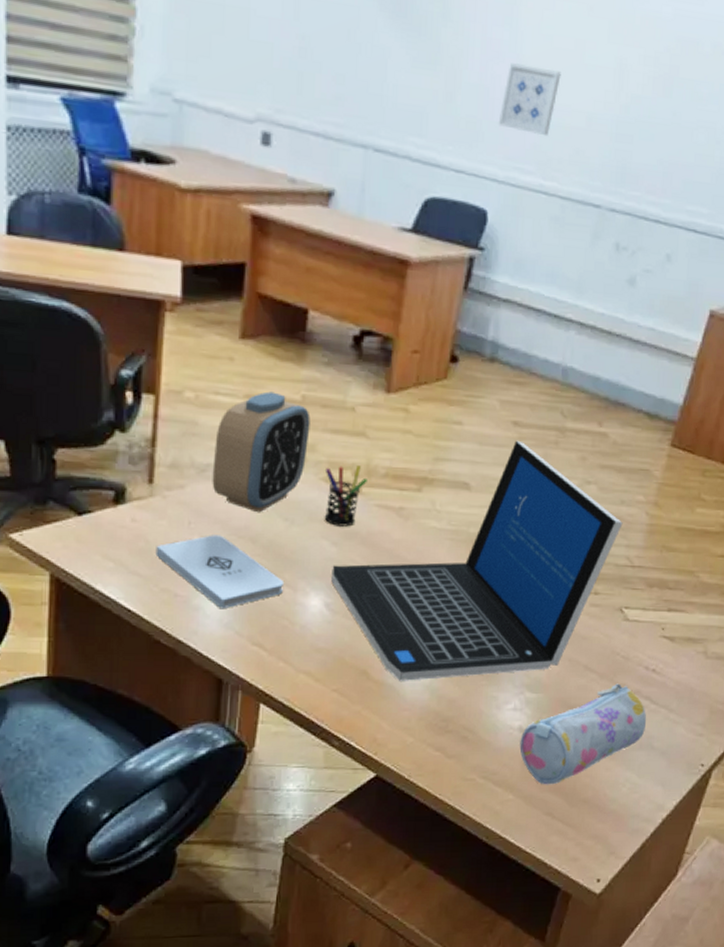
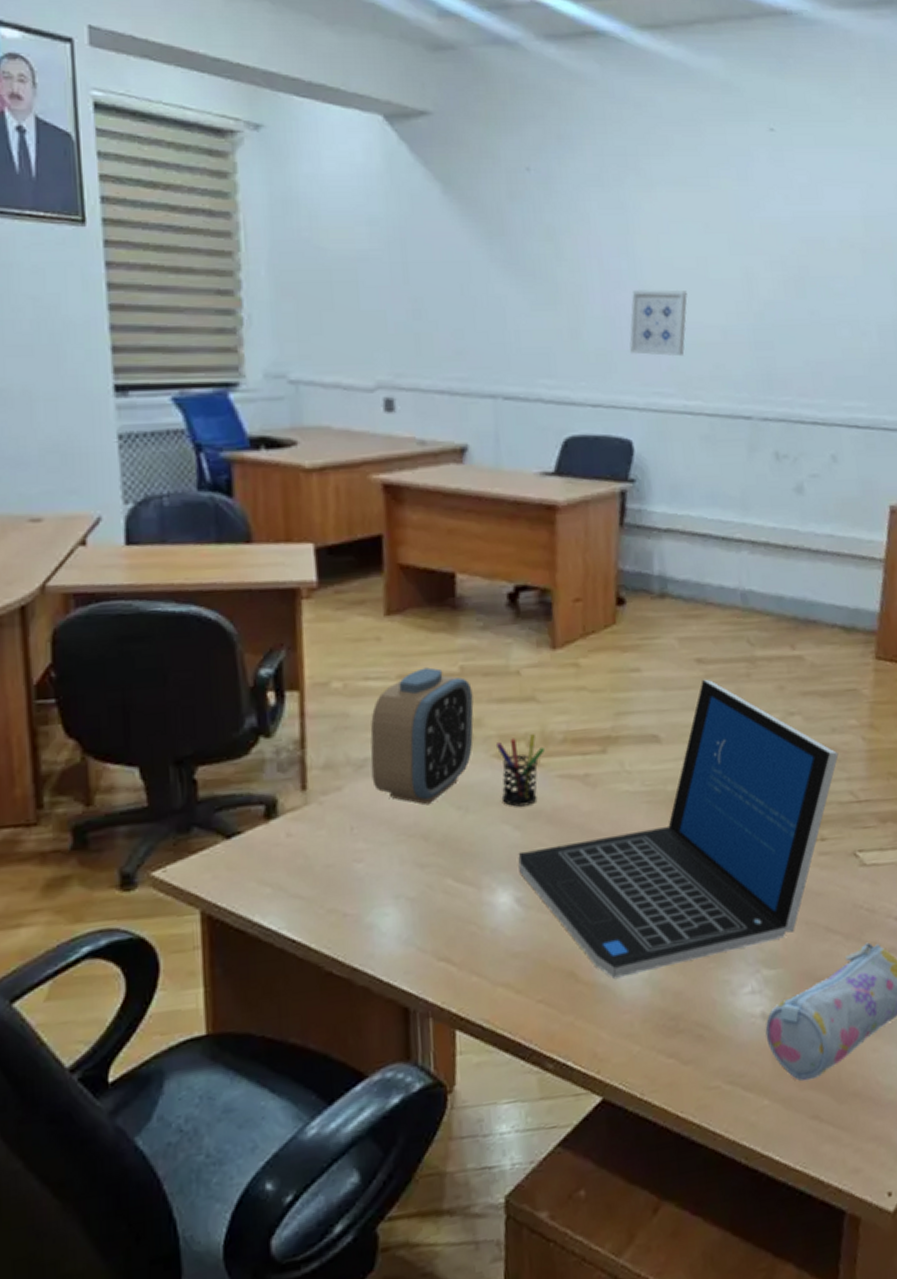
notepad: present [155,535,283,610] -> none [317,837,466,924]

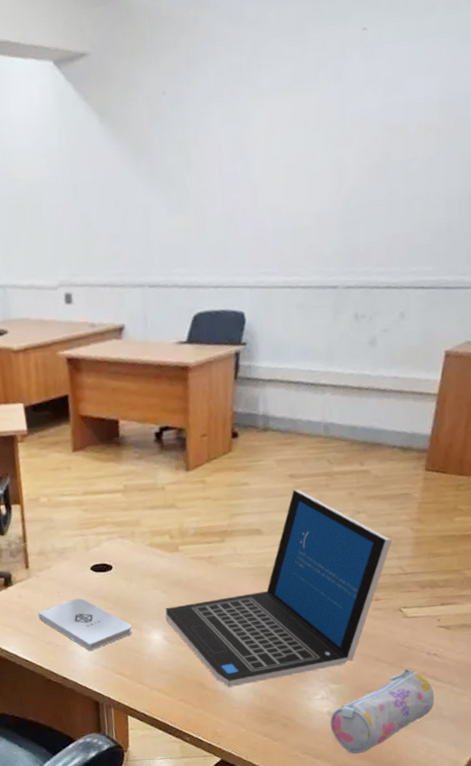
notepad: none [317,837,466,924] -> present [38,598,132,651]
alarm clock: present [370,667,474,806] -> none [66,486,134,578]
pen holder: present [495,734,545,807] -> none [148,530,182,579]
wall art: present [629,289,687,357] -> none [243,184,289,243]

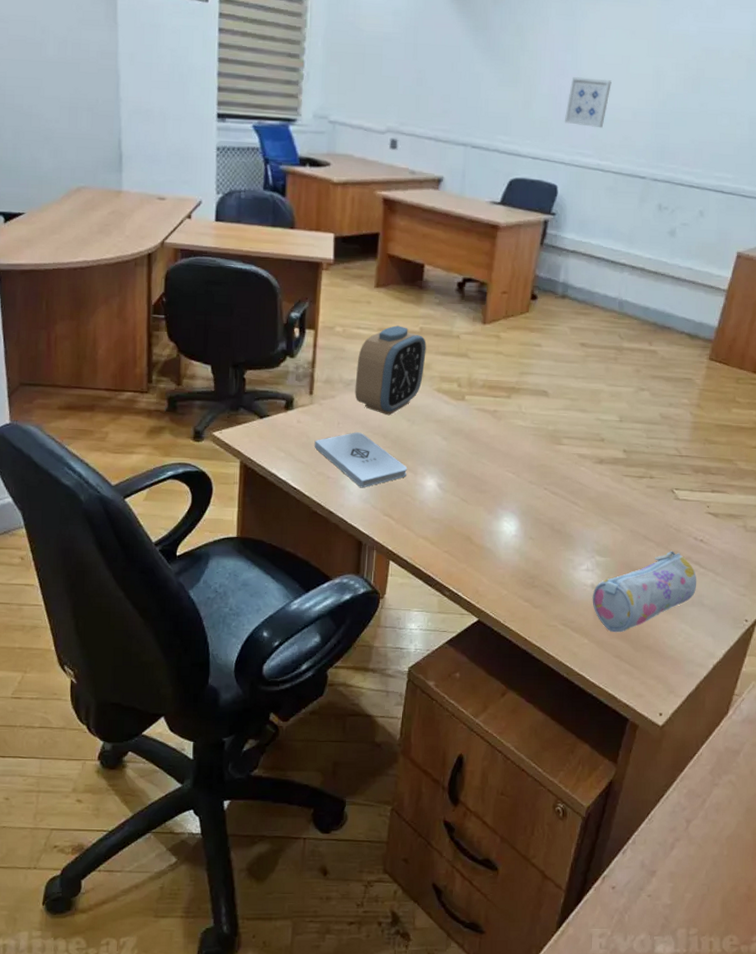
alarm clock: none [66,486,134,578] -> present [355,325,426,416]
laptop: present [165,489,392,688] -> none [443,357,672,546]
wall art: none [243,184,289,243] -> present [564,76,612,128]

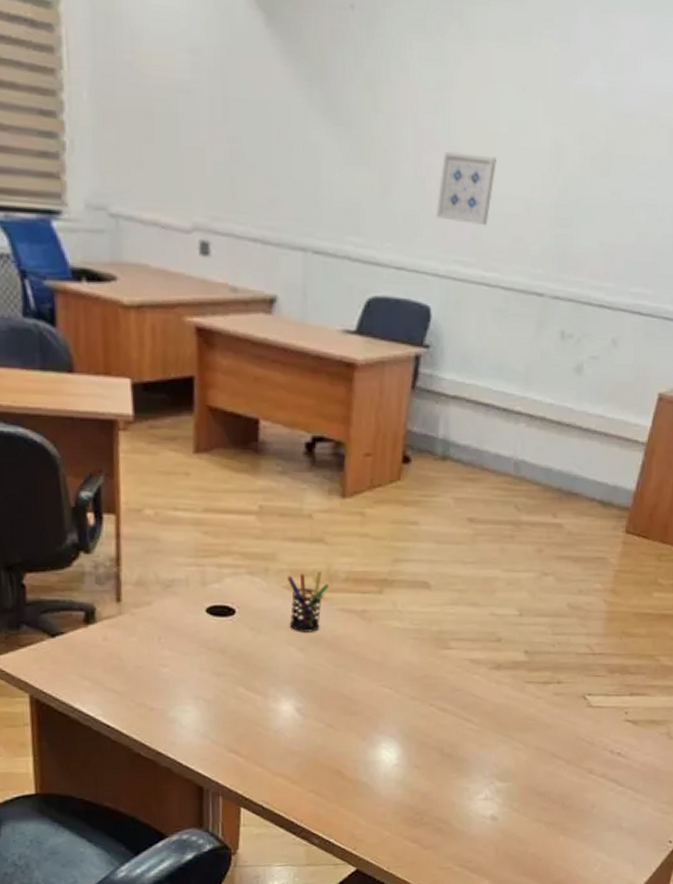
notepad: present [314,432,407,488] -> none [129,648,255,720]
alarm clock: present [355,325,426,416] -> none [177,504,270,624]
pen holder: none [437,379,469,425] -> present [286,571,329,633]
pencil case: present [592,551,697,633] -> none [493,768,615,869]

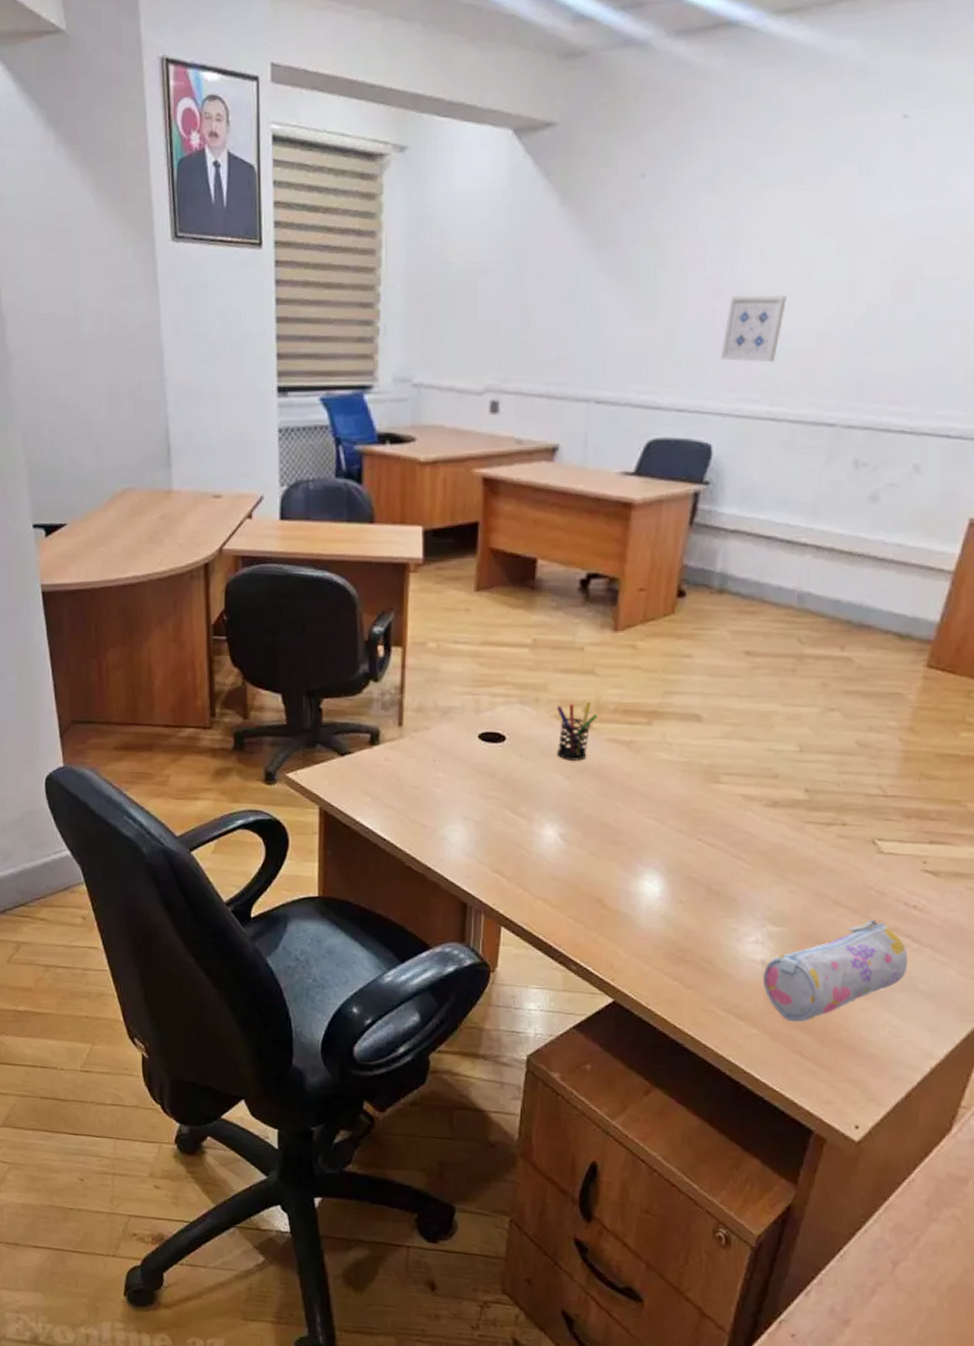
pencil case: none [493,768,615,869] -> present [763,919,909,1023]

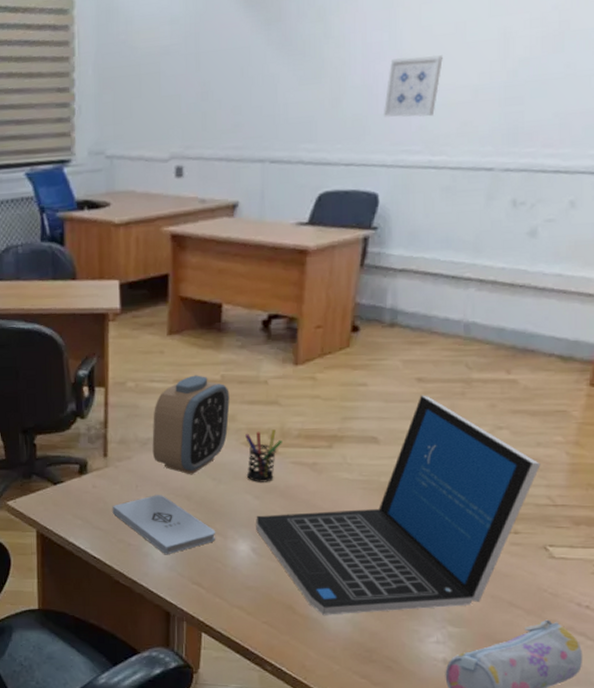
notepad: none [406,771,520,839] -> present [112,495,215,555]
alarm clock: none [453,637,541,750] -> present [152,375,230,475]
laptop: none [565,670,873,910] -> present [256,395,541,615]

